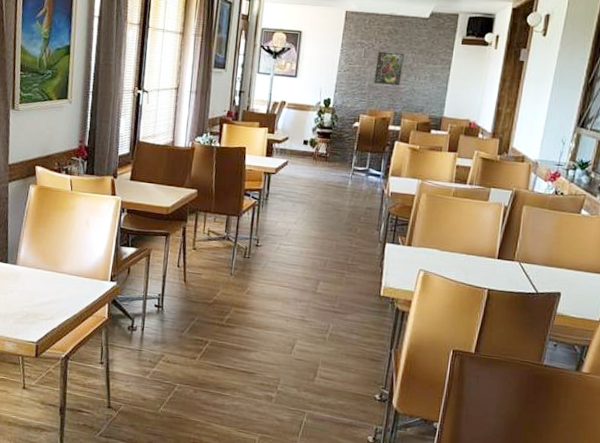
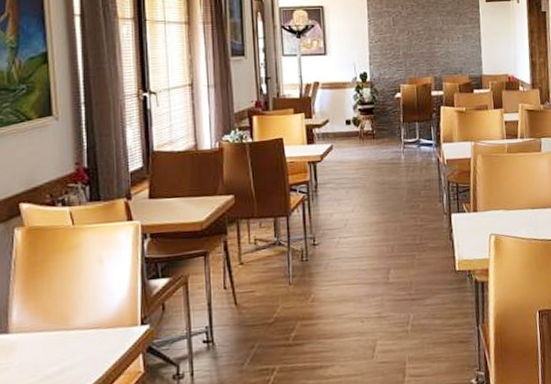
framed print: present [374,51,404,86] -> none [406,17,434,51]

